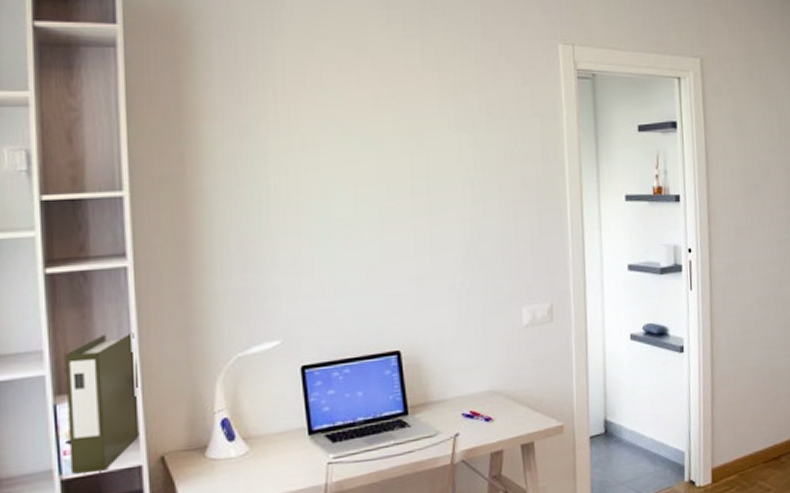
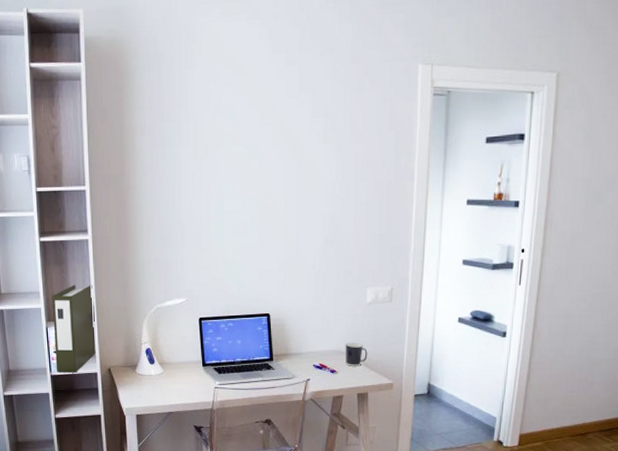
mug: none [500,378,530,410] -> present [345,343,368,366]

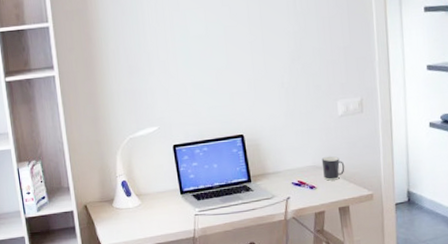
binder: present [52,284,96,373] -> none [21,120,71,214]

